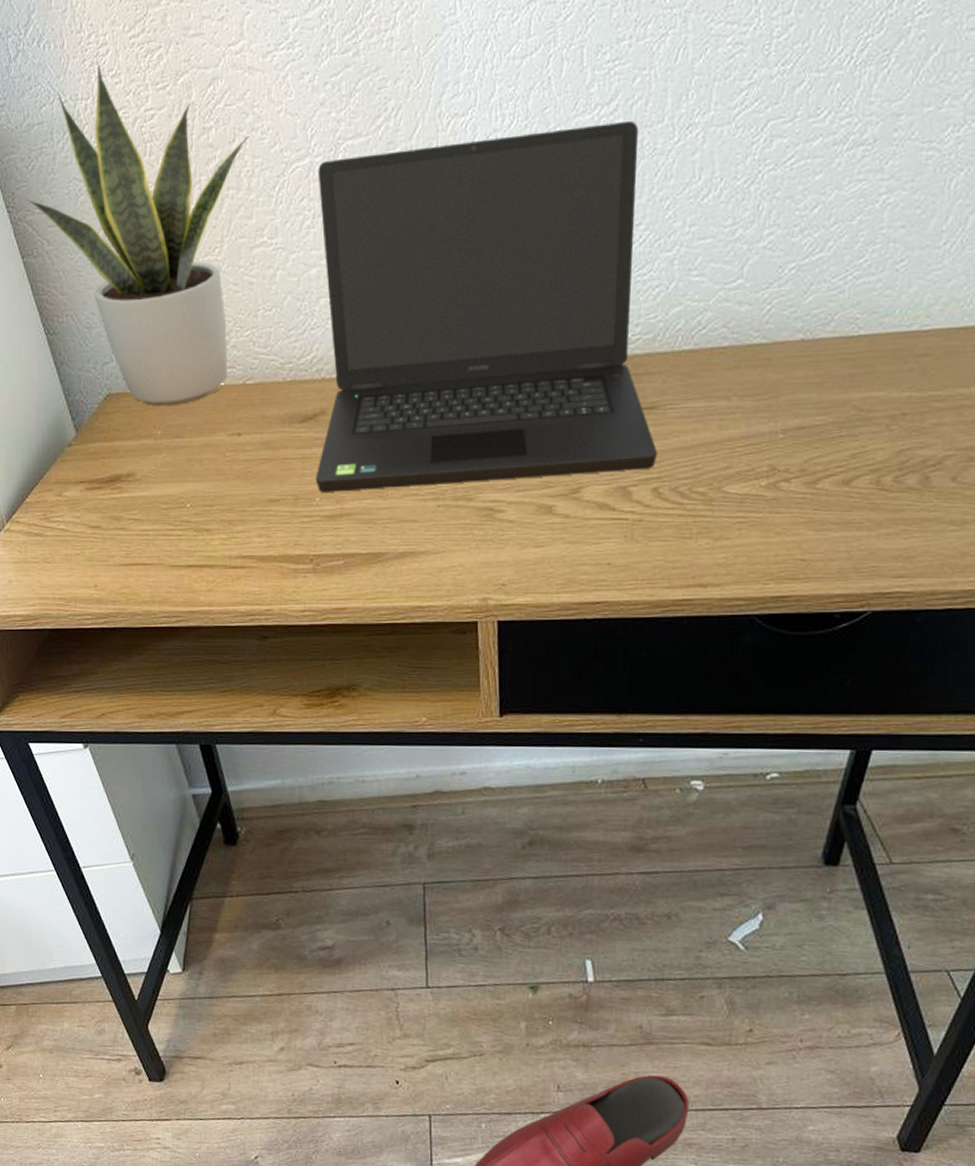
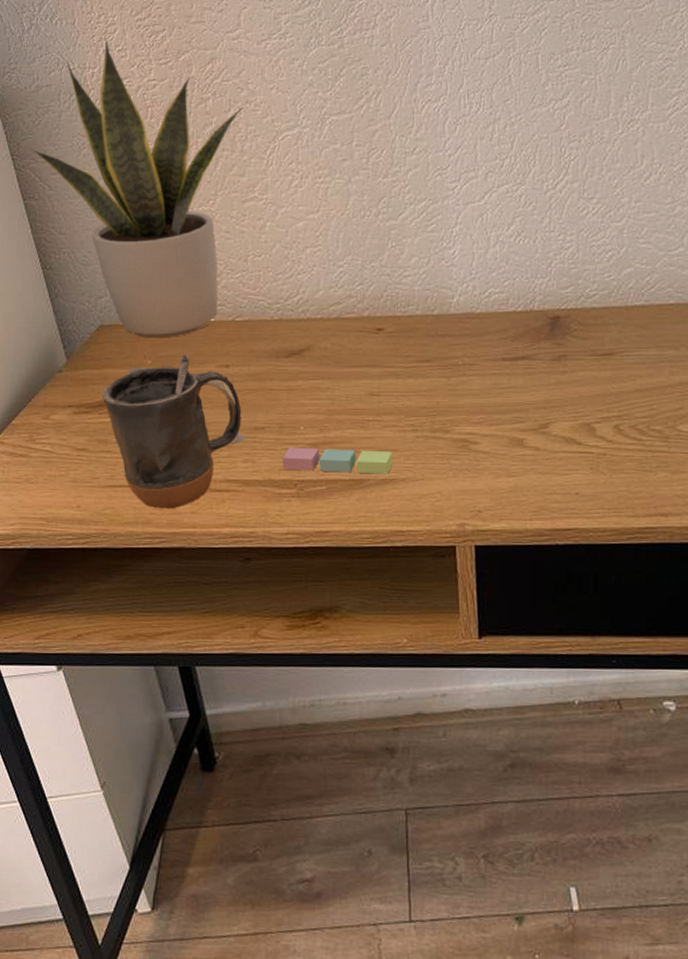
mug: none [113,423,259,587] -> present [102,354,245,509]
sticky notes: none [298,520,413,547] -> present [282,447,394,475]
laptop: present [315,120,657,492] -> none [300,114,616,422]

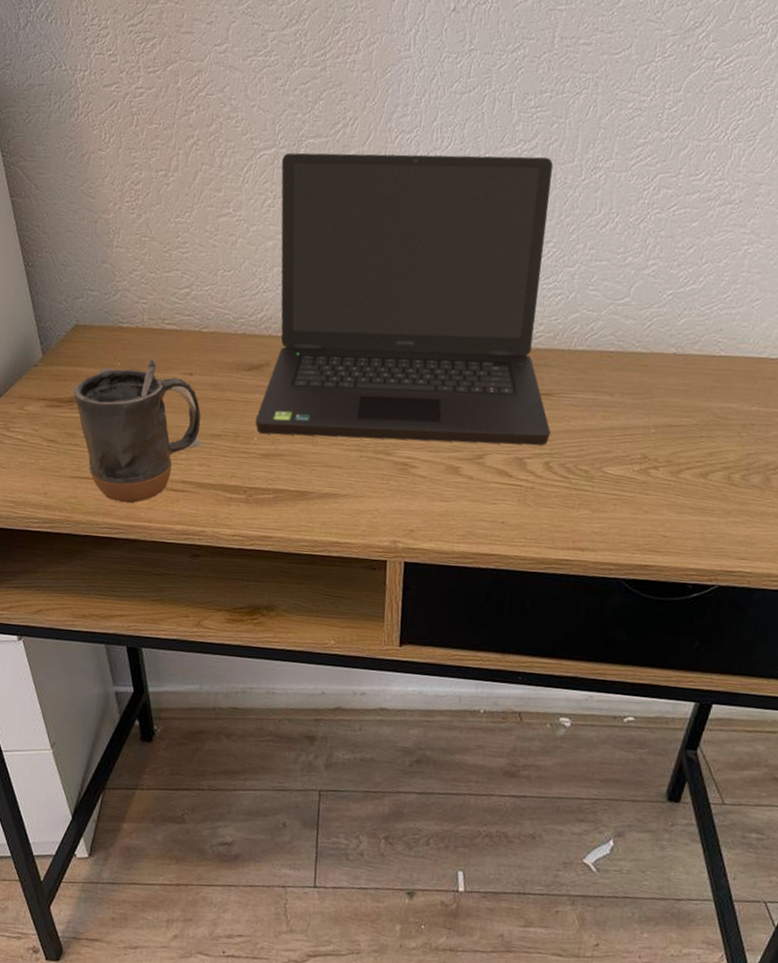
potted plant: present [29,38,244,339] -> none [19,41,225,343]
sticky notes: present [282,447,394,475] -> none [235,455,338,489]
laptop: none [300,114,616,422] -> present [255,152,553,446]

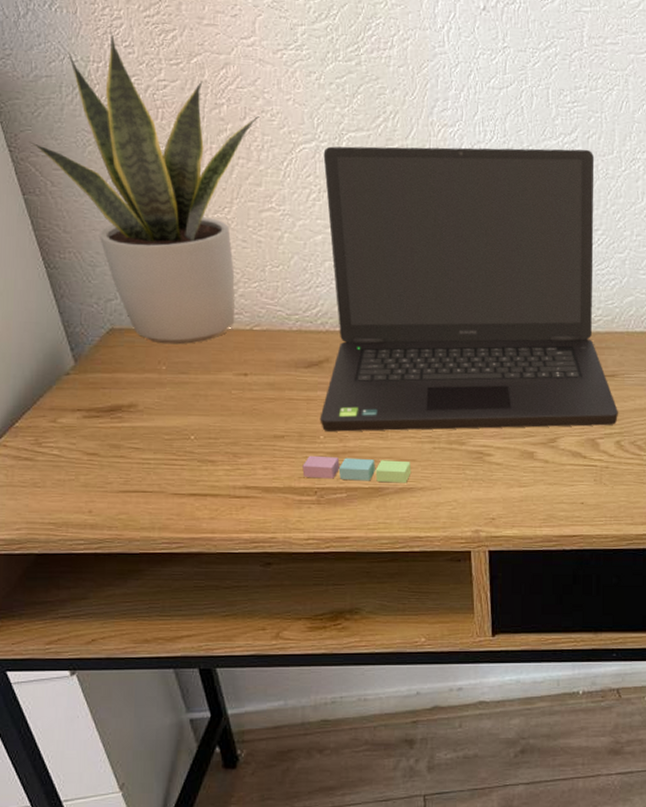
potted plant: none [19,41,225,343] -> present [28,31,260,345]
mug: present [73,359,202,504] -> none [114,361,264,515]
sticky notes: none [235,455,338,489] -> present [302,455,412,483]

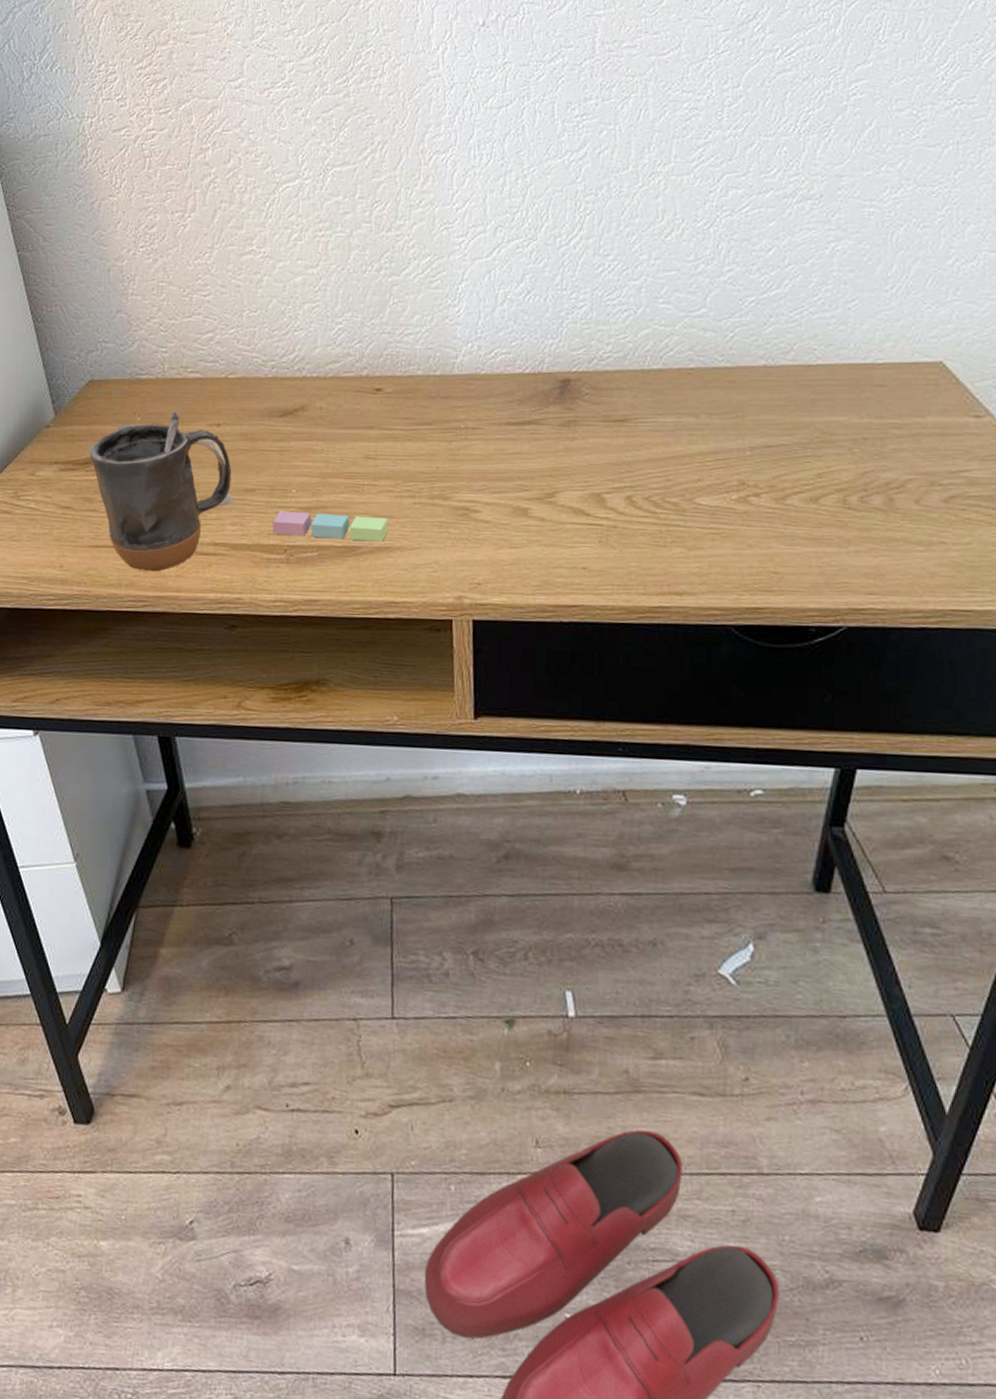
potted plant: present [28,31,260,345] -> none [25,86,244,395]
mug: none [114,361,264,515] -> present [89,411,234,572]
laptop: present [319,146,618,432] -> none [292,166,629,485]

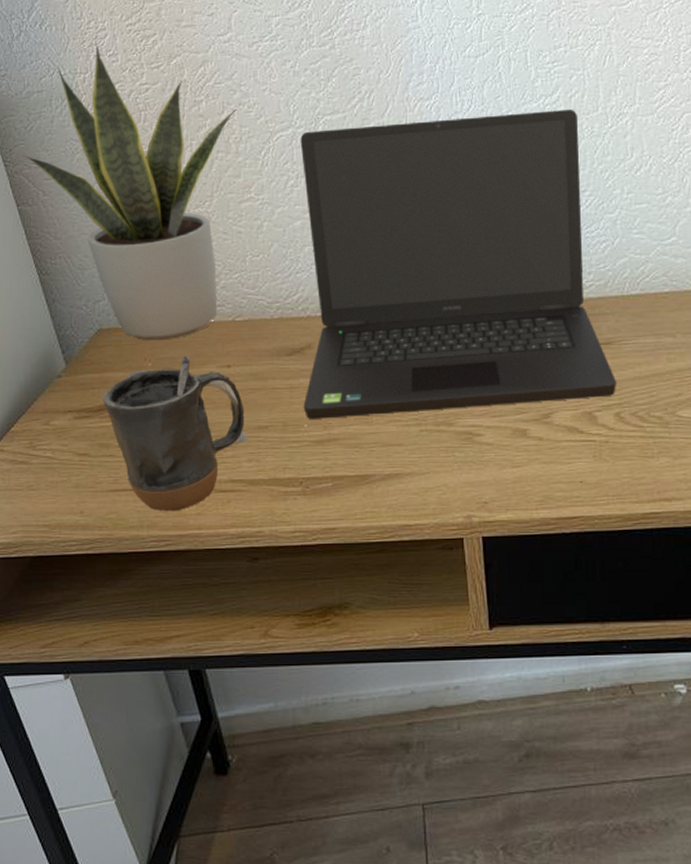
potted plant: none [25,86,244,395] -> present [22,43,237,341]
sticky notes: present [272,510,389,542] -> none [287,445,398,470]
laptop: none [292,166,629,485] -> present [300,109,616,419]

